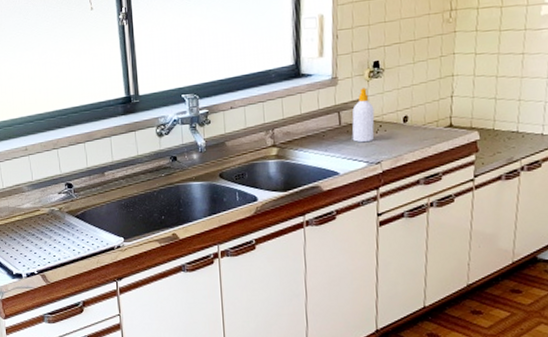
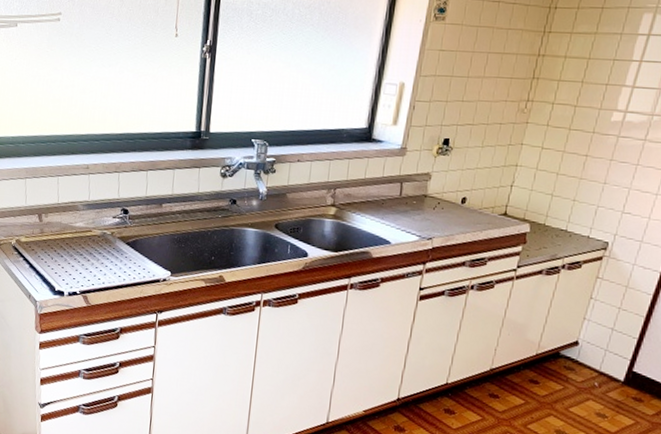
soap bottle: present [352,88,375,143] -> none [409,163,436,217]

